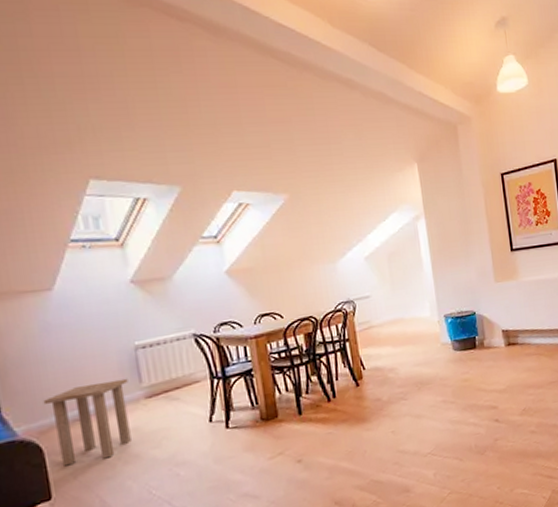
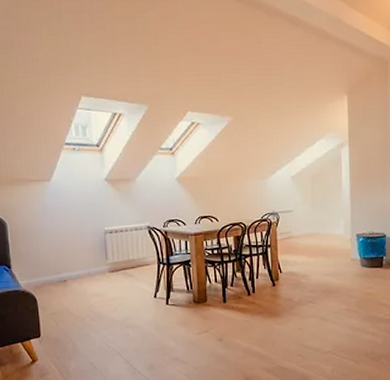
side table: present [43,378,131,467] -> none [39,255,98,315]

